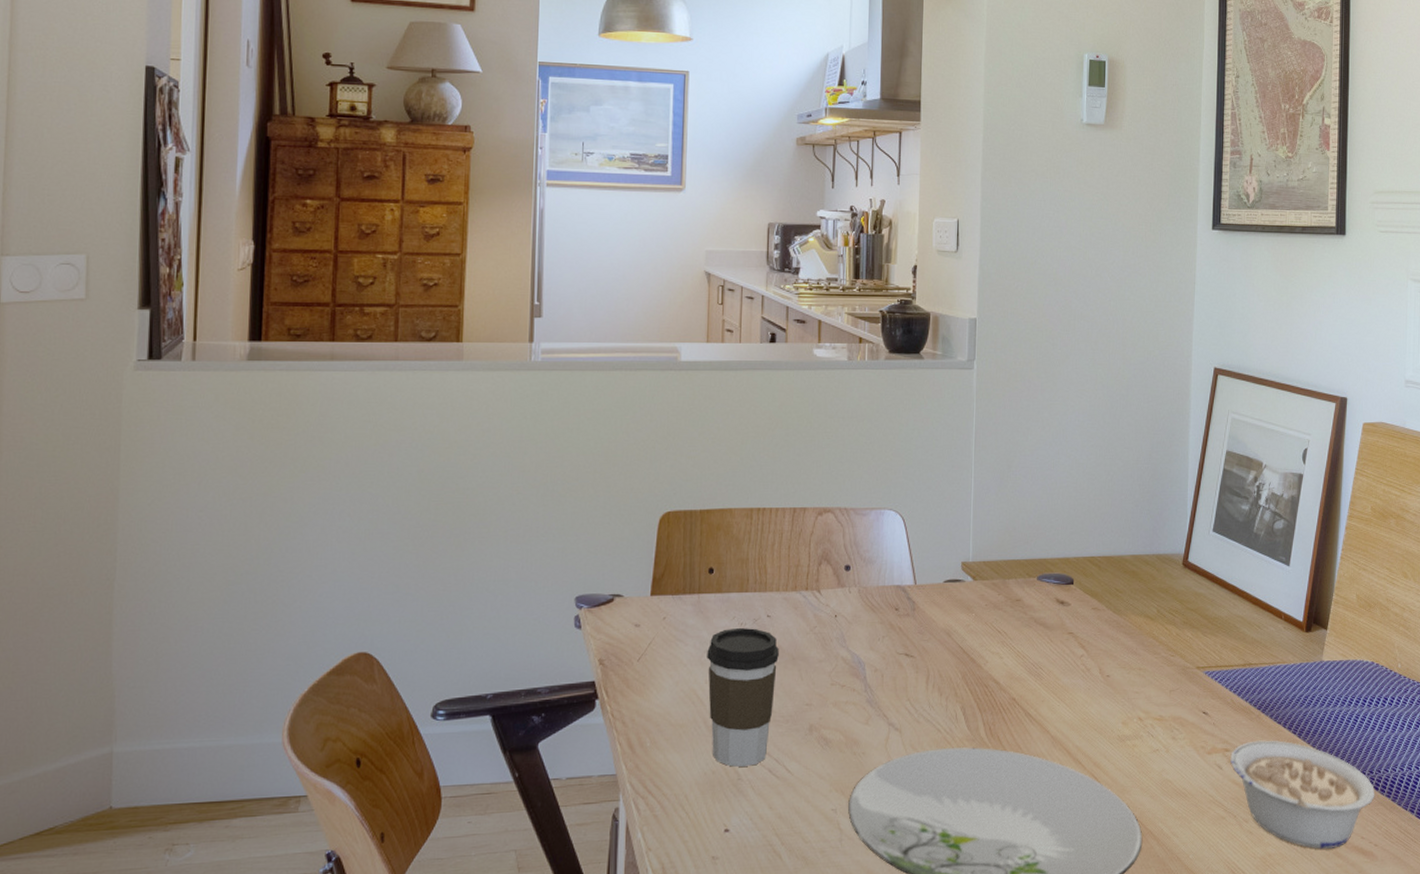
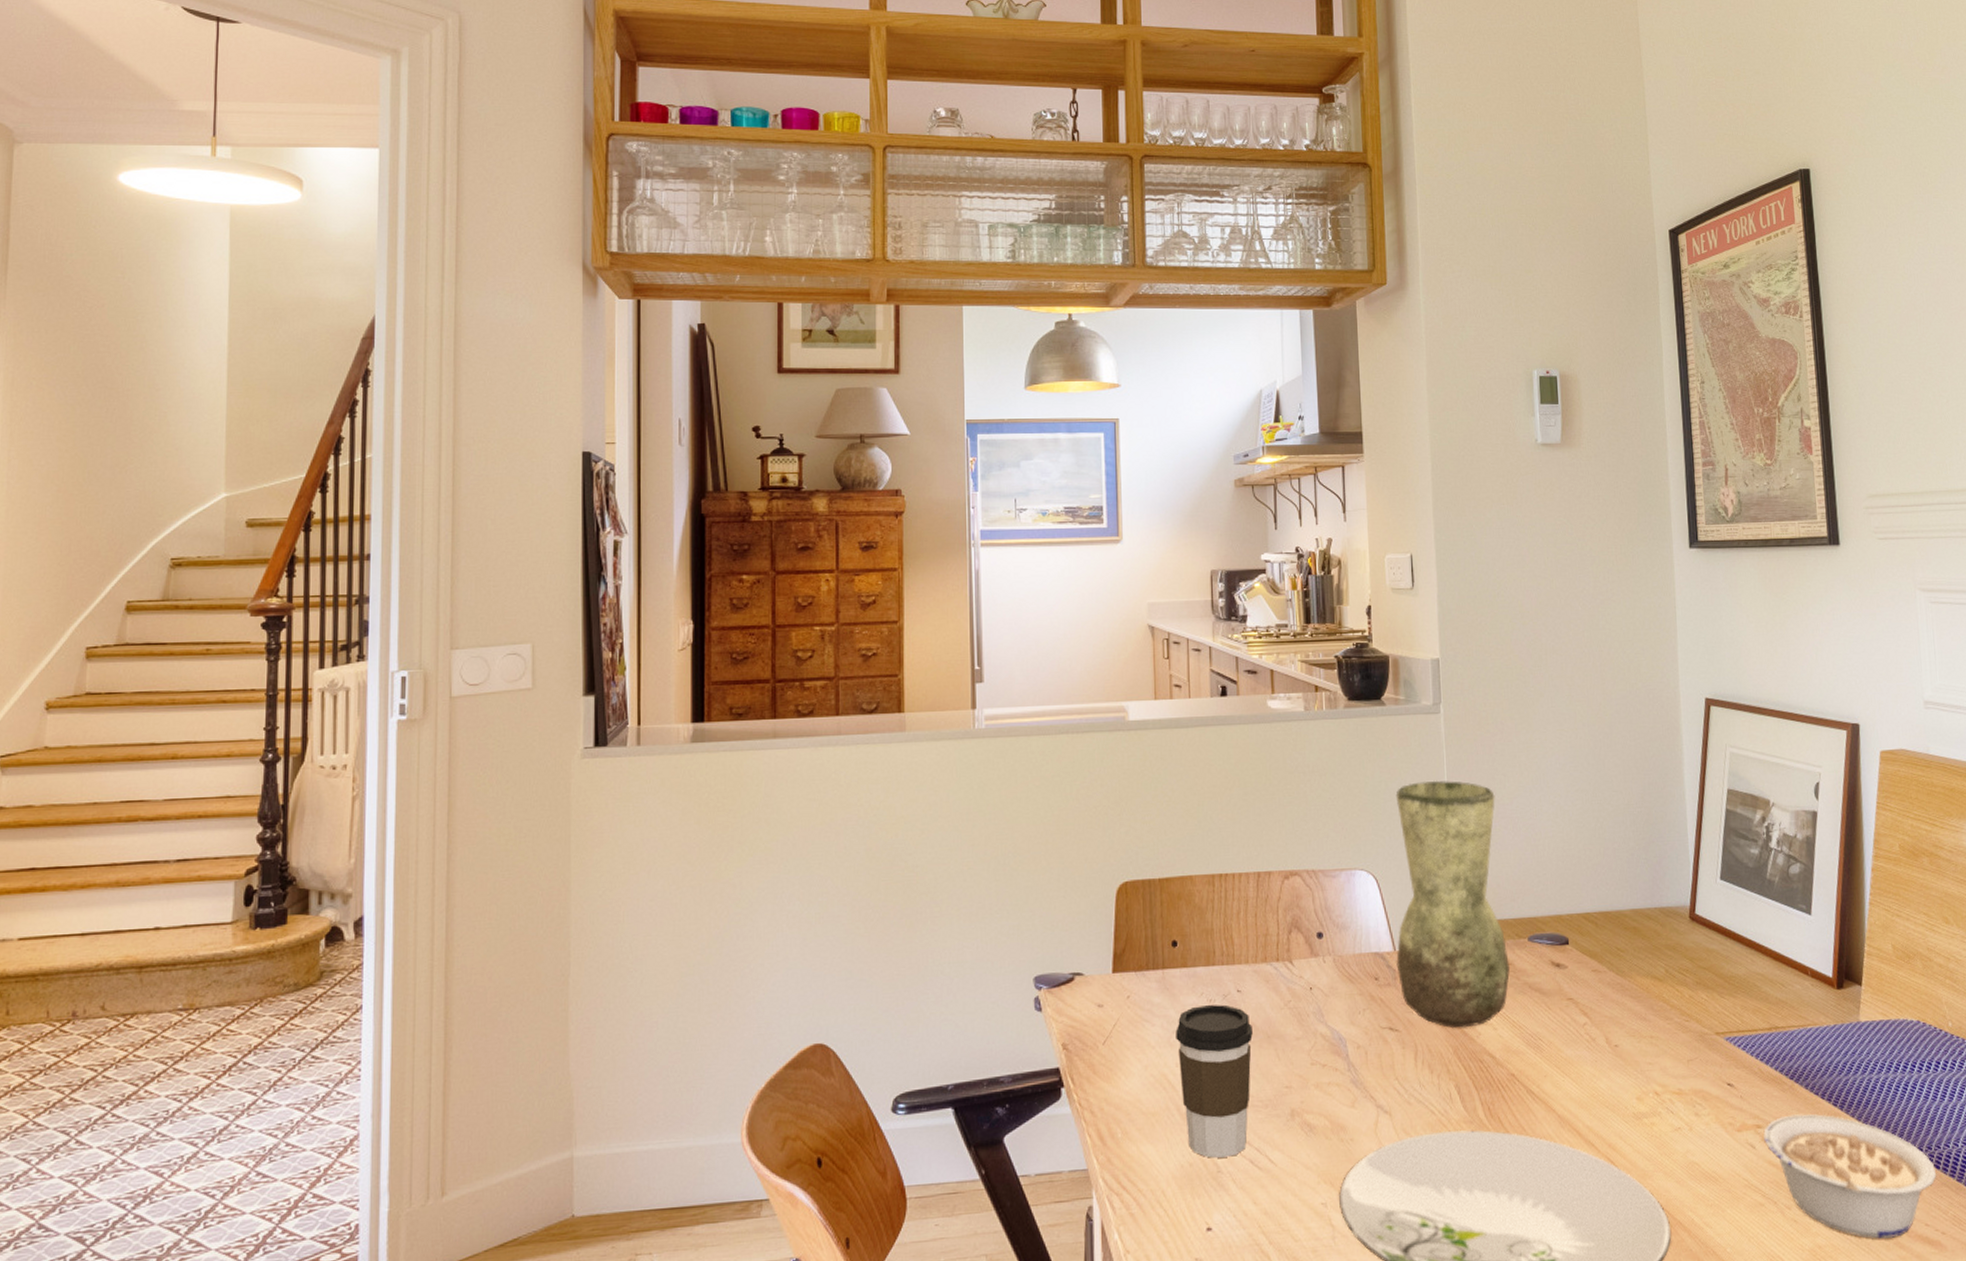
vase: none [916,430,1018,656] -> present [1395,780,1510,1029]

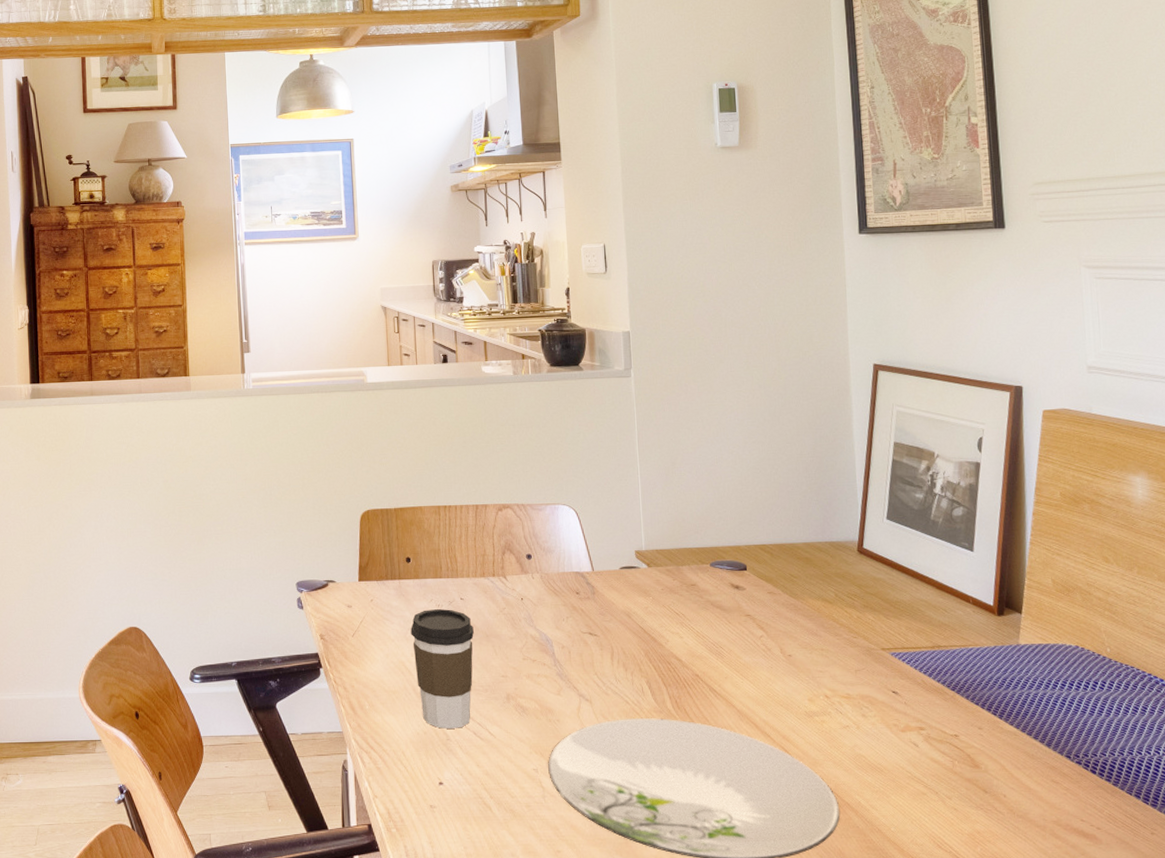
vase: present [1395,780,1510,1029] -> none [592,432,694,636]
legume: present [1763,1114,1937,1239] -> none [926,720,1093,829]

